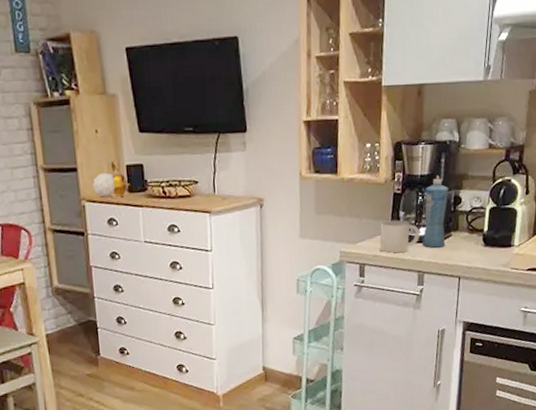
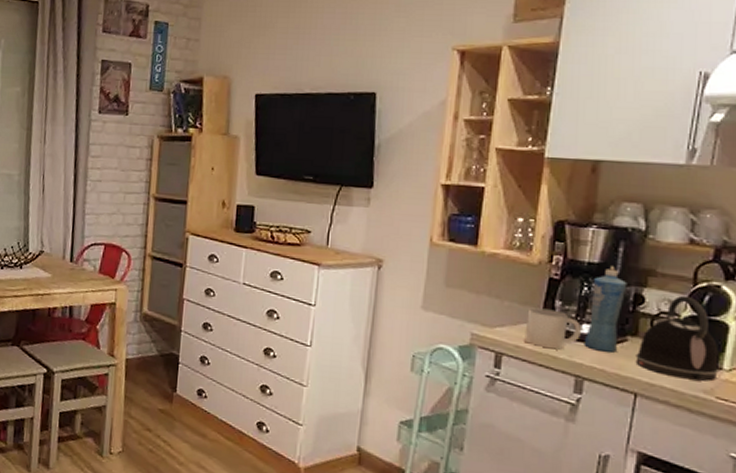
candle: present [92,172,131,199] -> none [199,209,238,236]
kettle: none [458,191,512,259] -> present [635,295,719,381]

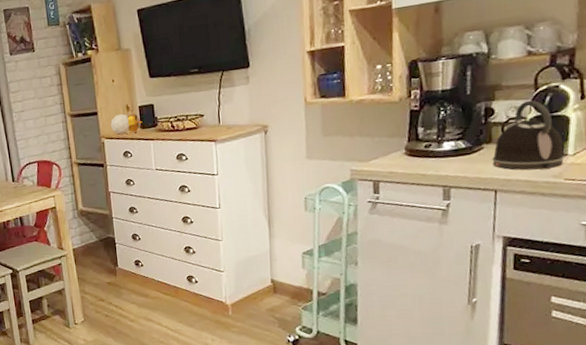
candle: none [199,209,238,236] -> present [110,113,143,135]
mug: present [524,307,581,350] -> none [395,136,443,170]
squeeze bottle: present [584,266,627,353] -> none [446,89,478,162]

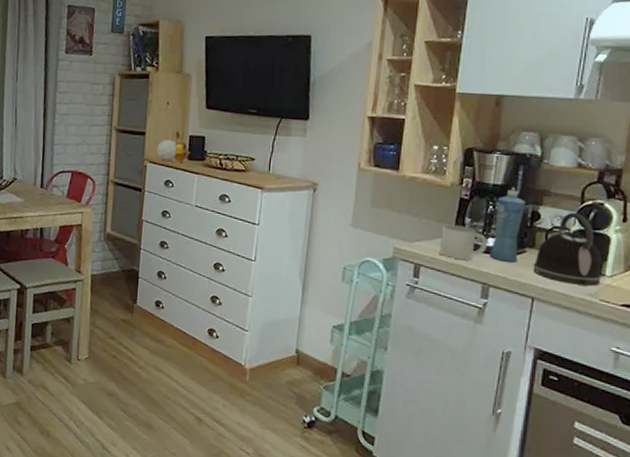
mug: none [395,136,443,170] -> present [439,224,487,261]
squeeze bottle: none [446,89,478,162] -> present [489,187,526,262]

